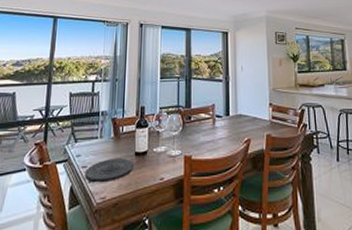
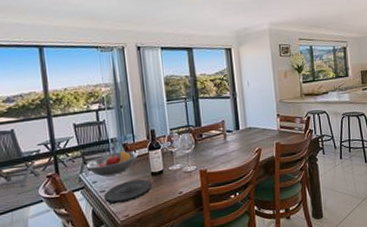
fruit bowl: none [73,124,125,151] -> present [86,150,138,177]

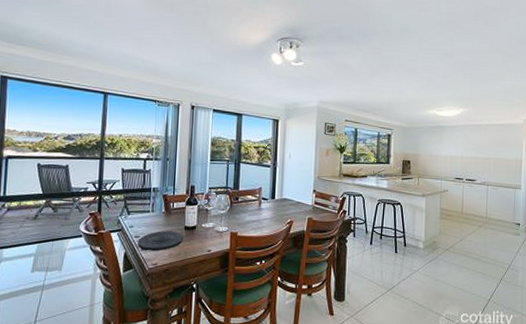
fruit bowl: present [86,150,138,177] -> none [126,200,175,223]

